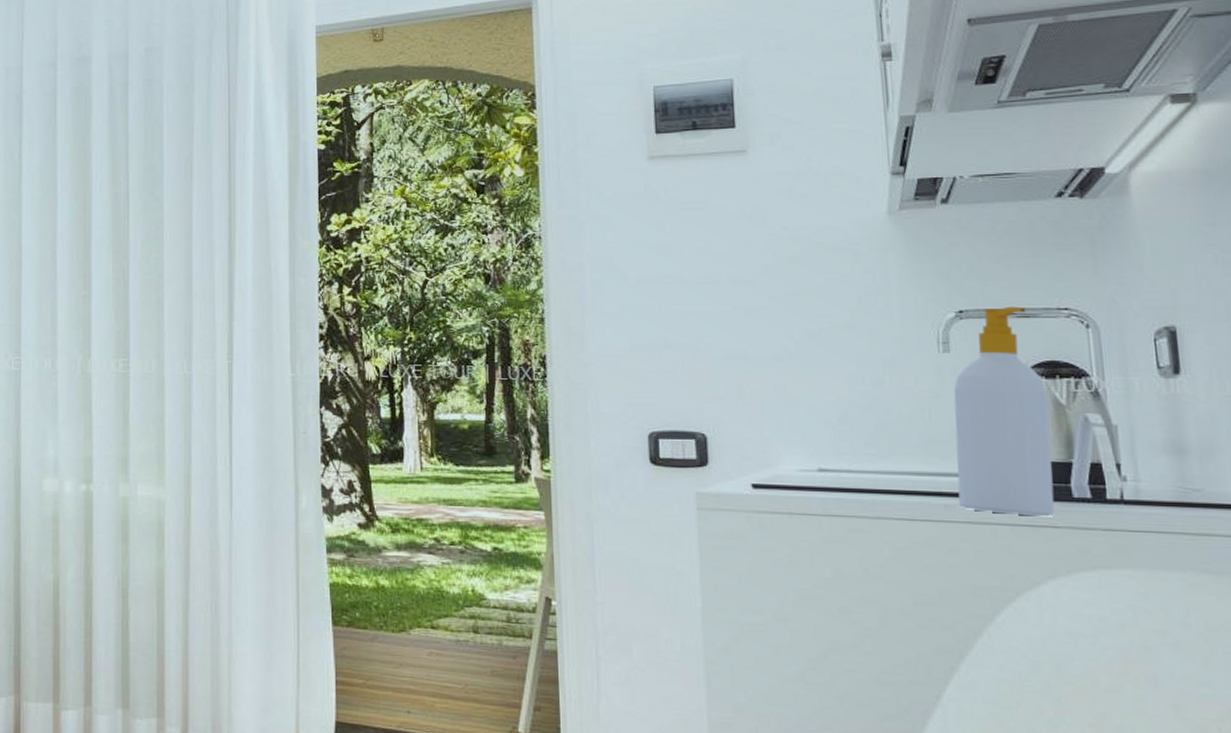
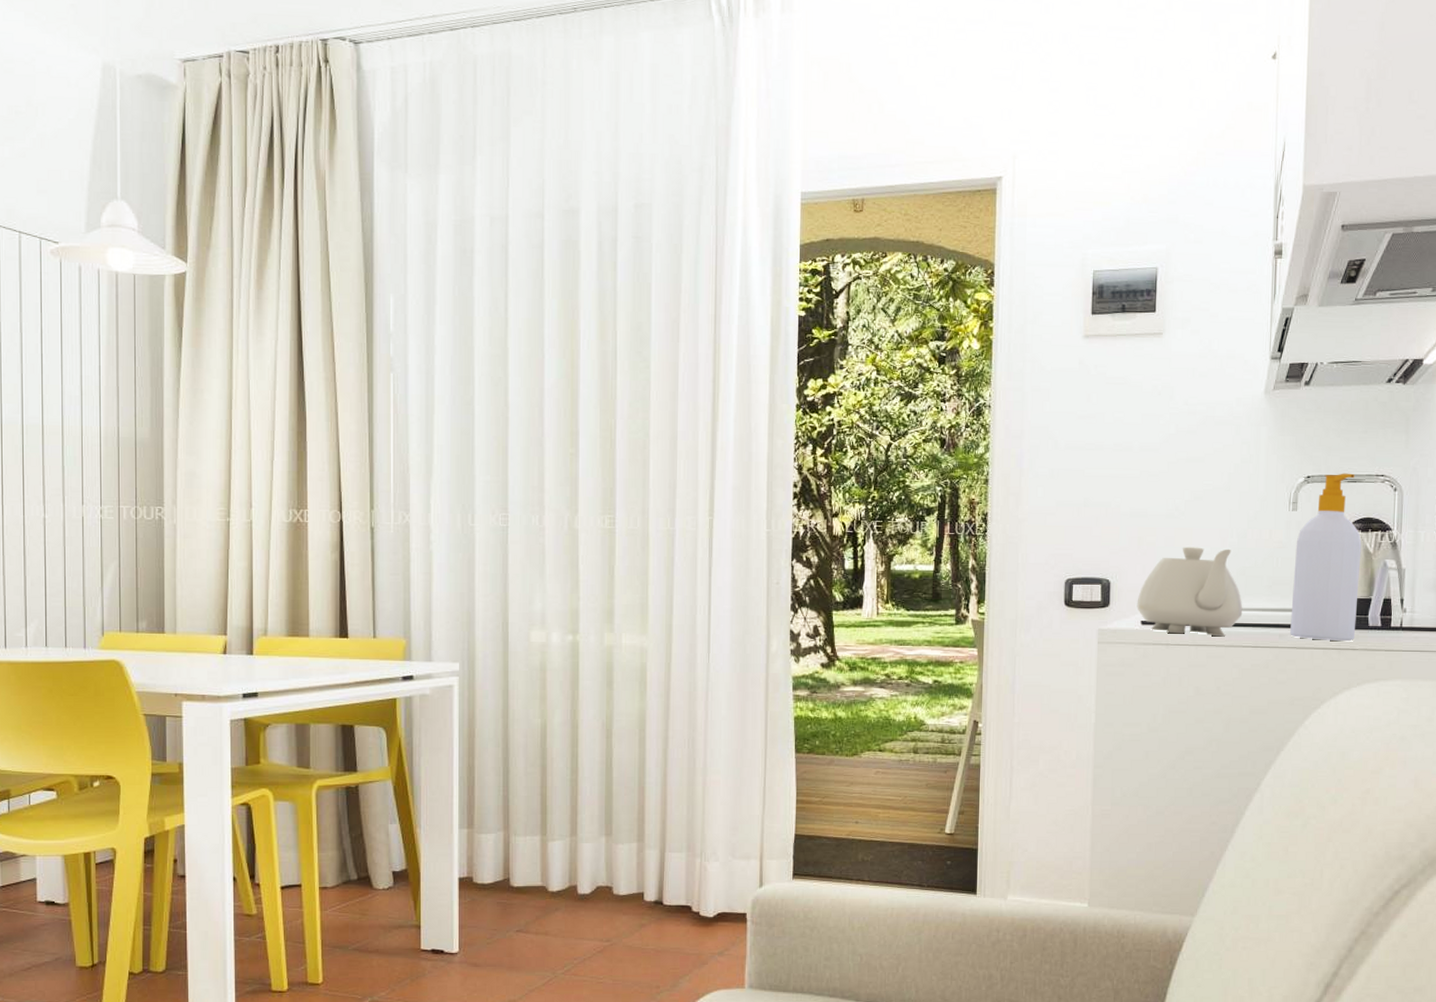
teapot: none [744,395,889,506] -> present [1137,547,1243,637]

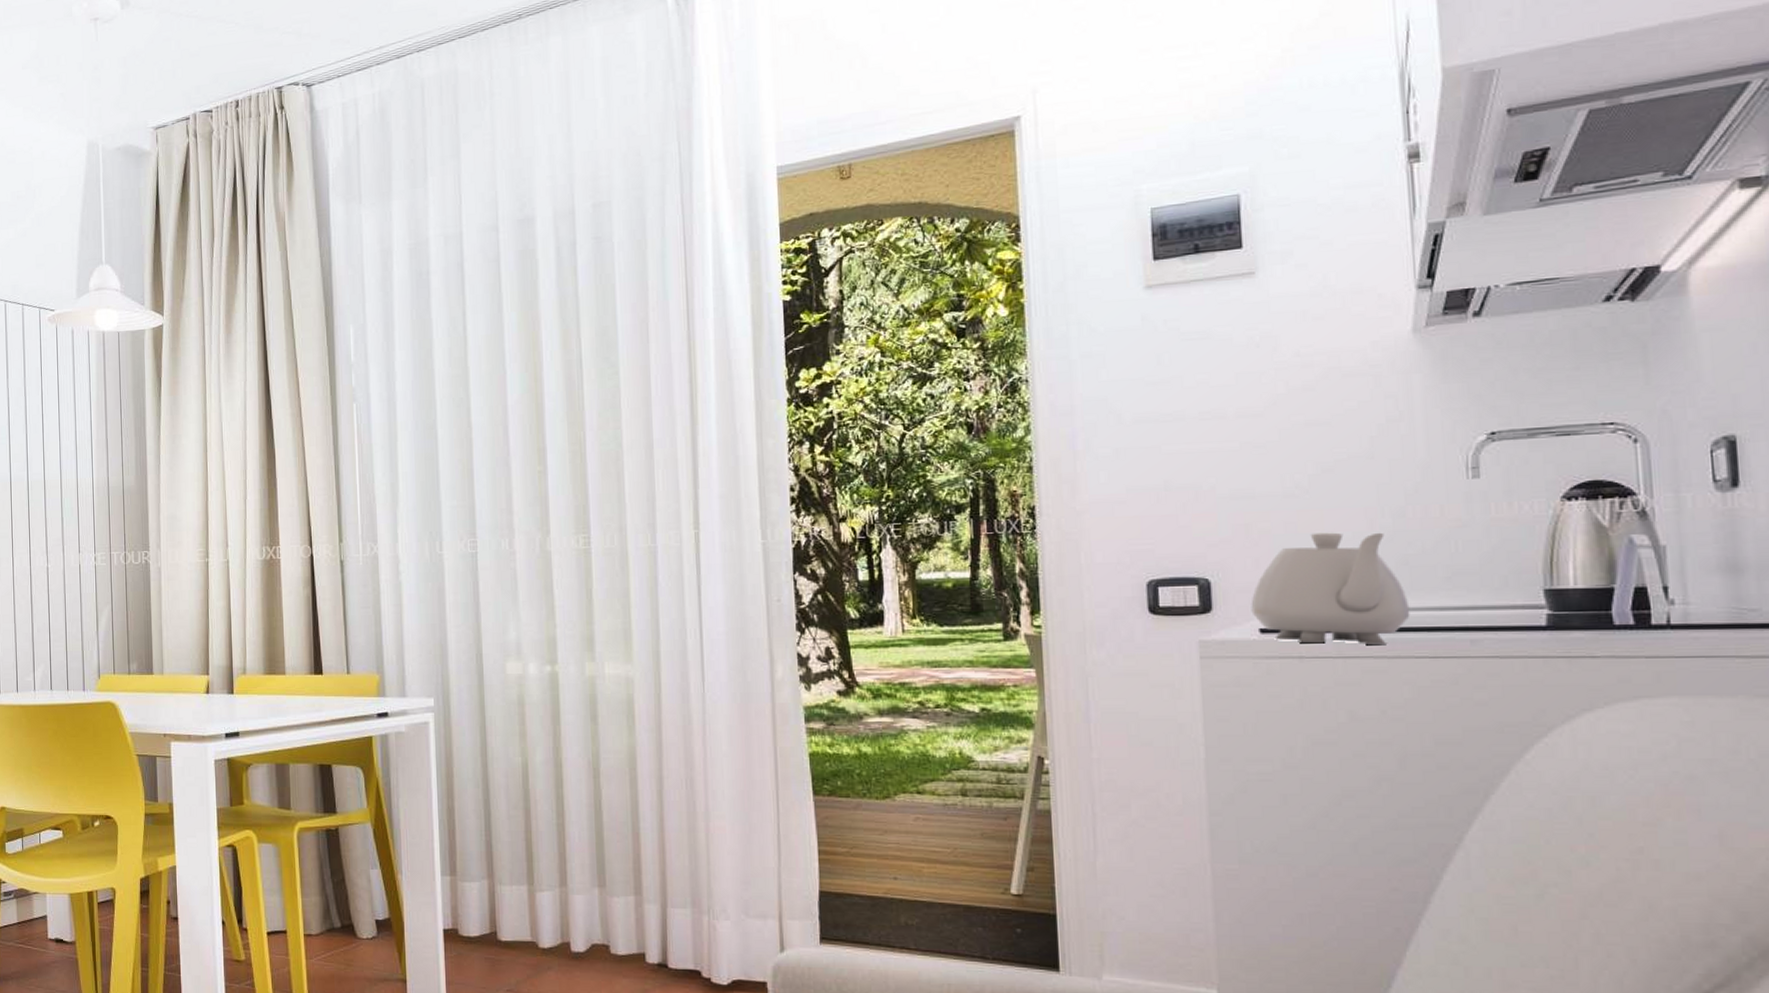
soap bottle: present [1290,473,1362,642] -> none [1483,424,1593,647]

